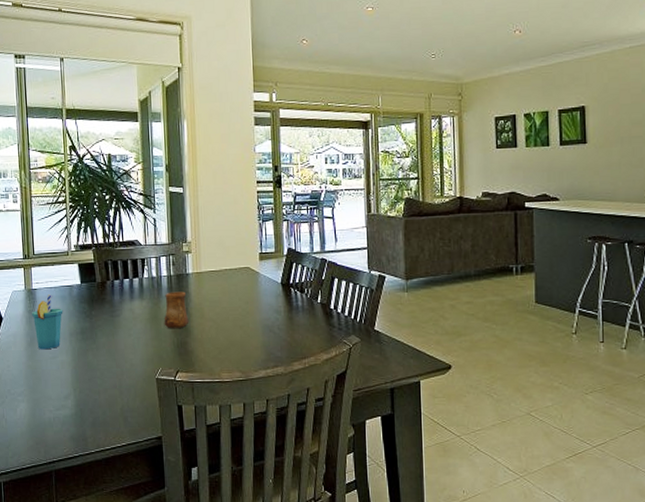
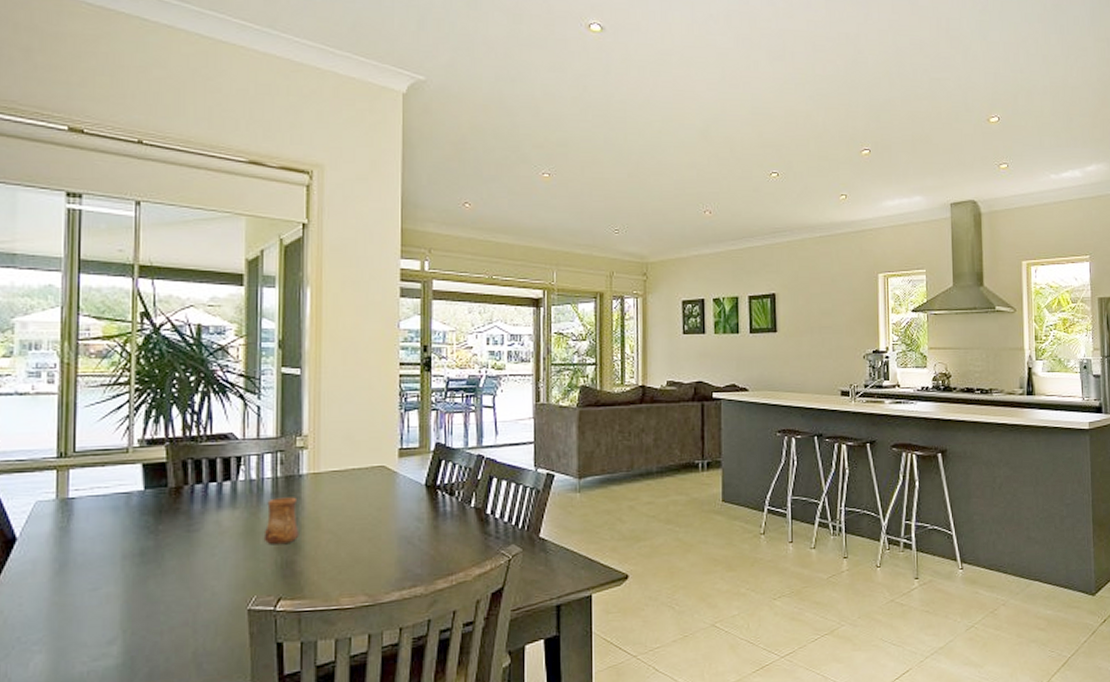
cup: present [32,294,63,350] -> none [65,505,115,580]

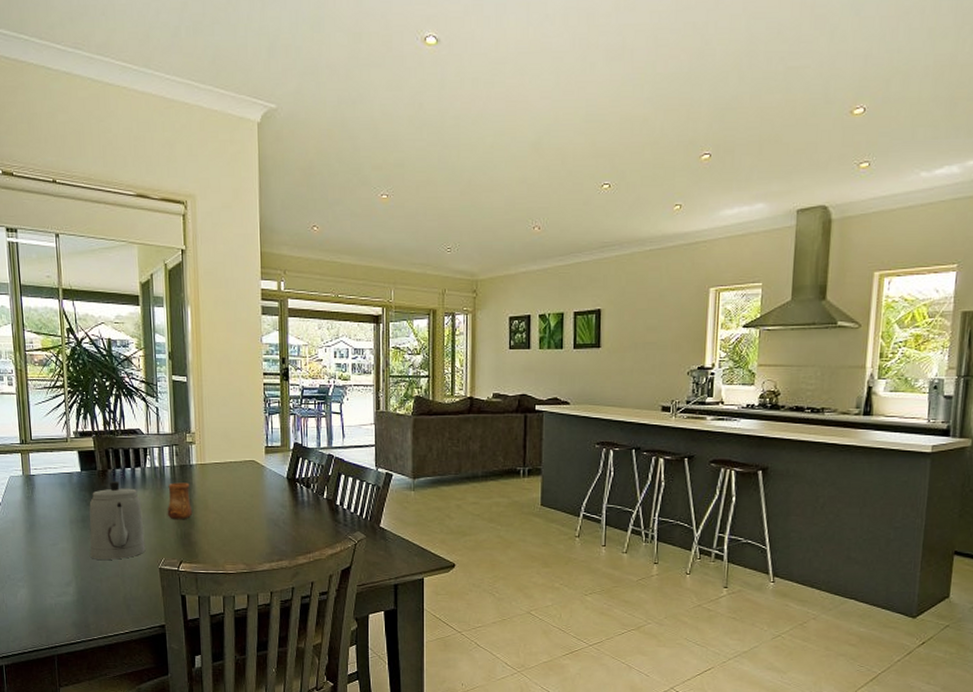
teapot: none [148,499,230,605] -> present [89,480,146,560]

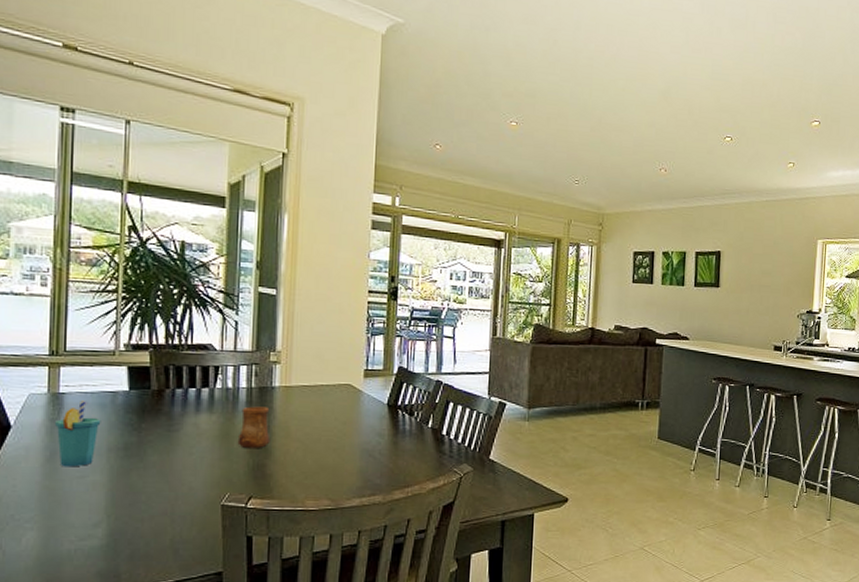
cup: none [30,481,63,537] -> present [55,401,101,467]
teapot: present [89,480,146,560] -> none [131,402,206,495]

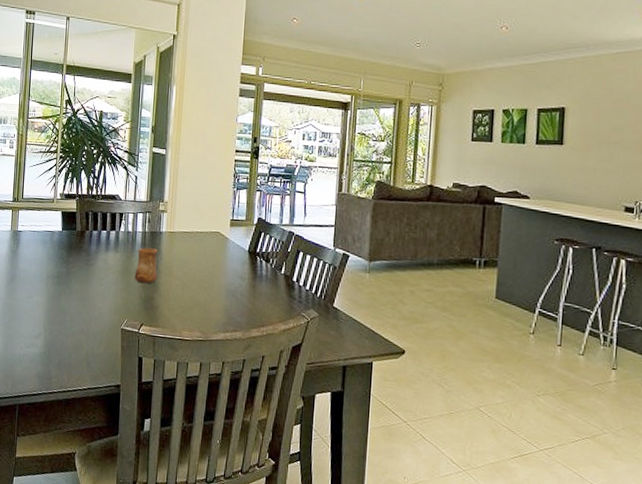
cup: present [55,401,101,467] -> none [15,237,43,289]

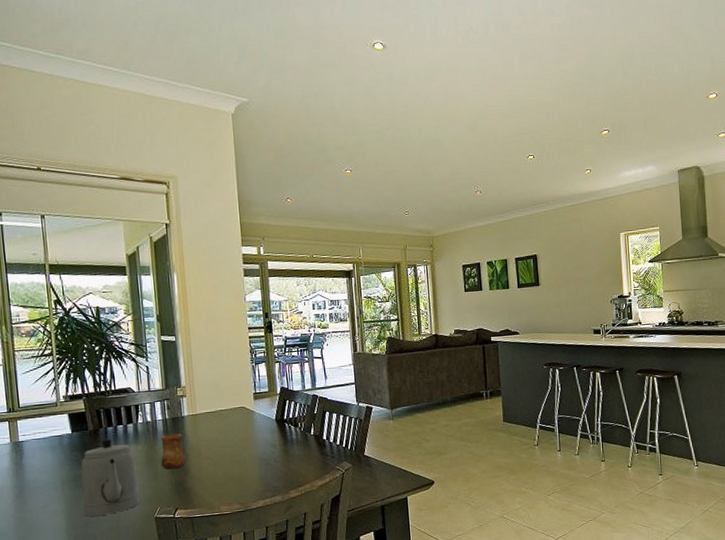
teapot: none [60,241,112,317] -> present [81,438,141,517]

